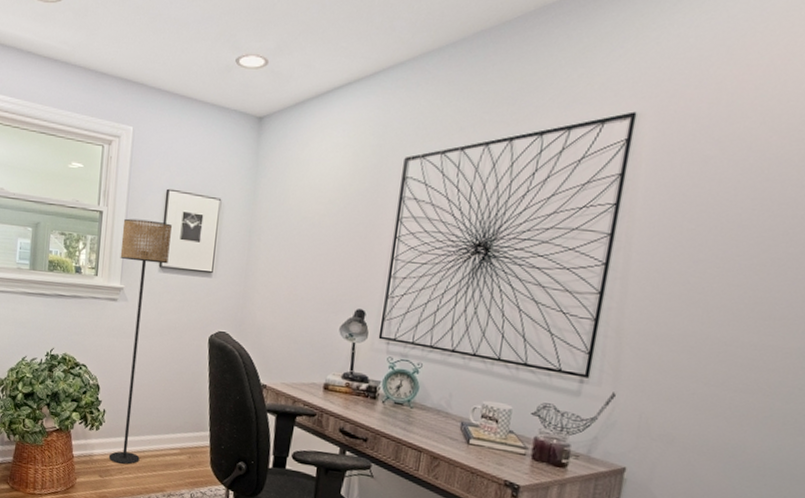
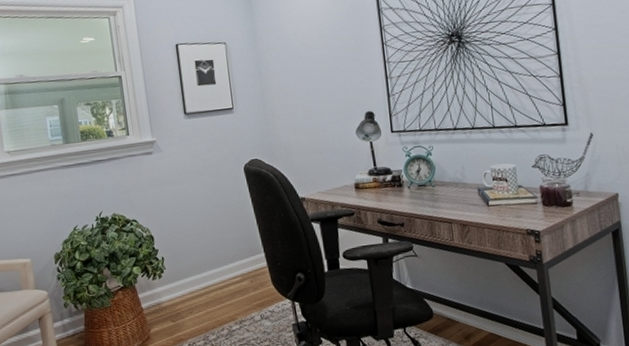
floor lamp: present [108,218,173,465] -> none [142,73,206,305]

